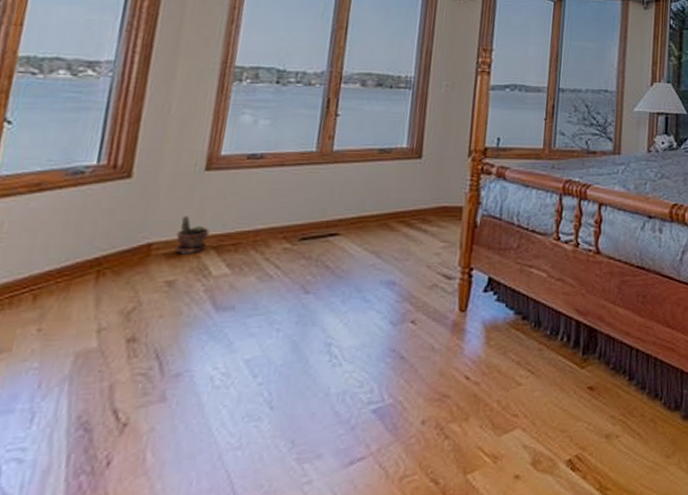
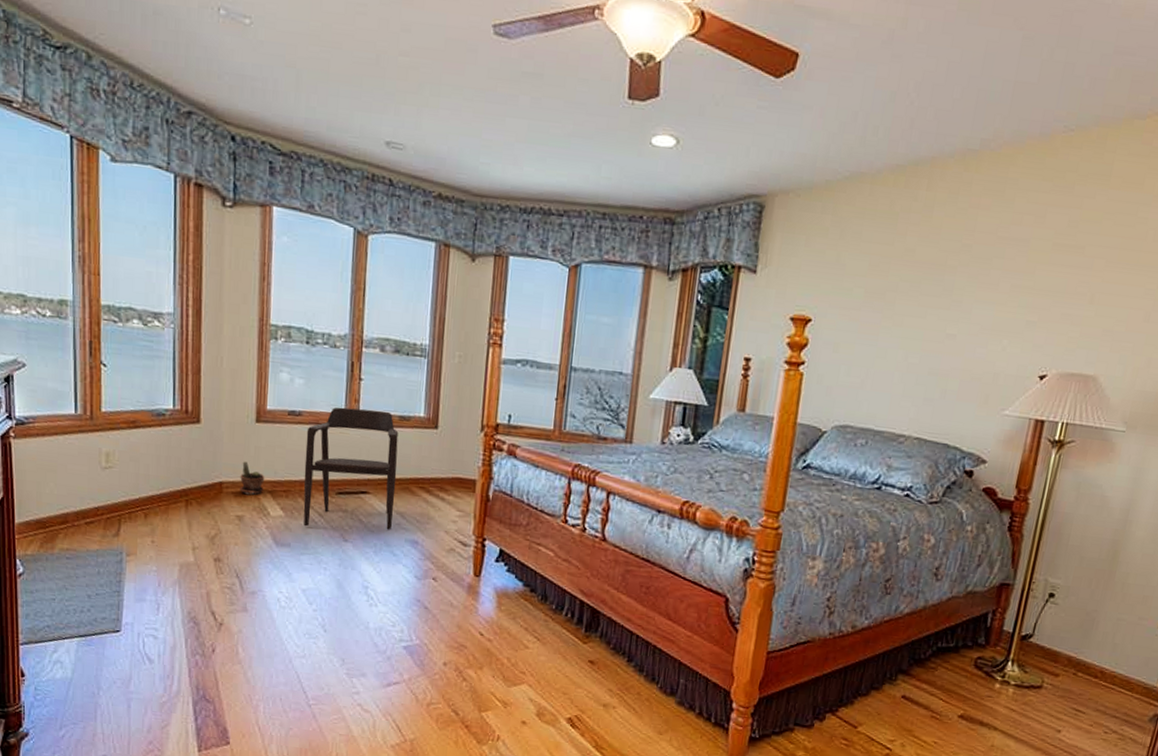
armchair: none [255,145,378,283] -> present [303,407,399,529]

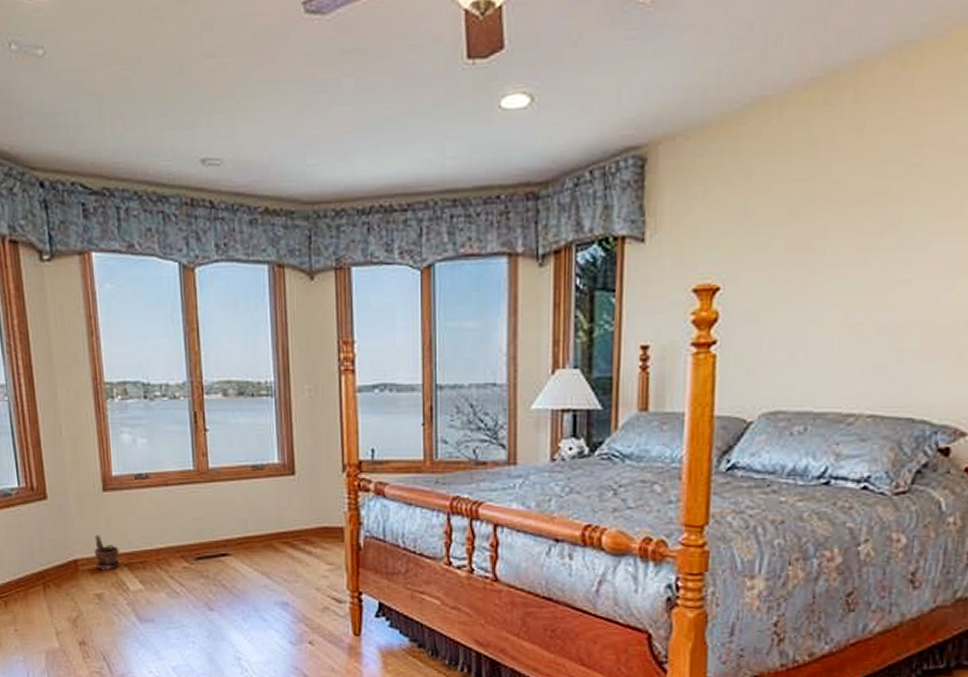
armchair: present [303,407,399,529] -> none [156,462,258,599]

